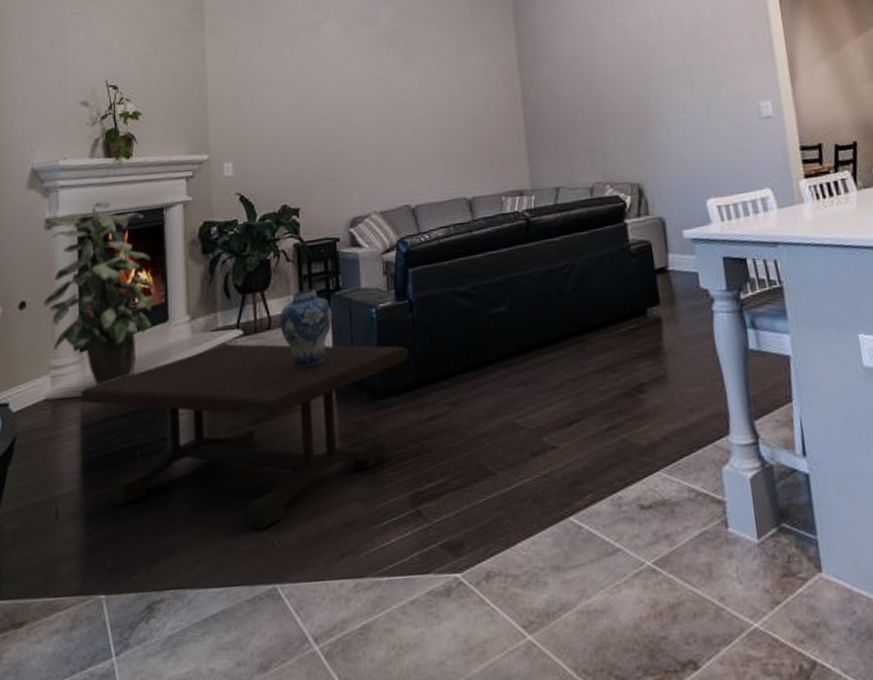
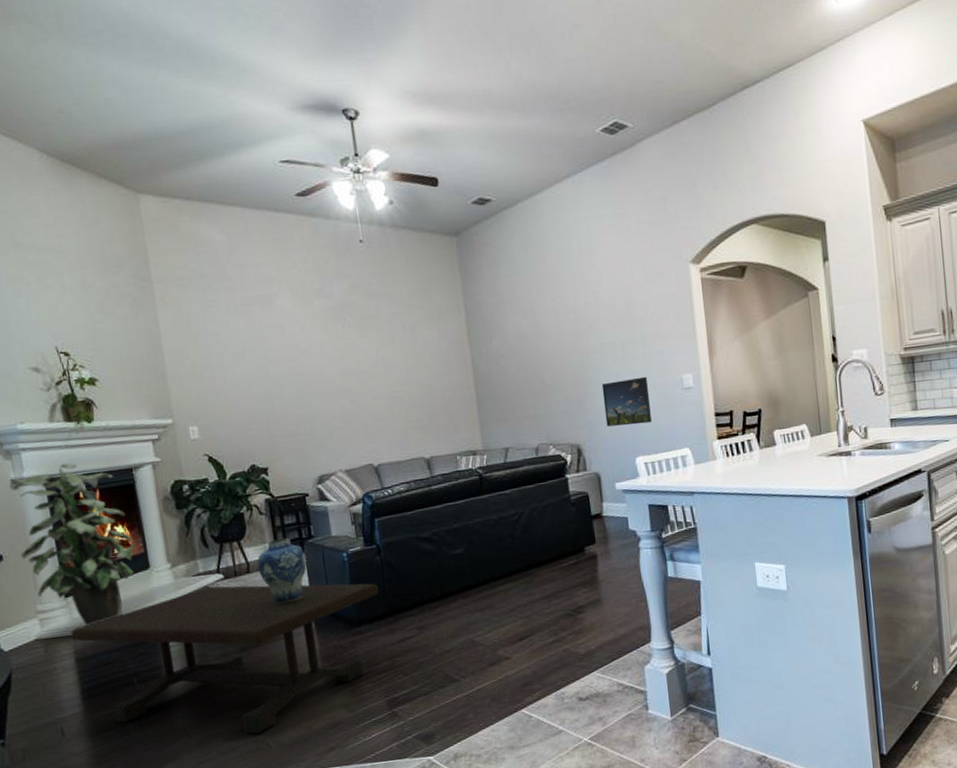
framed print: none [665,104,725,163] -> present [601,376,652,427]

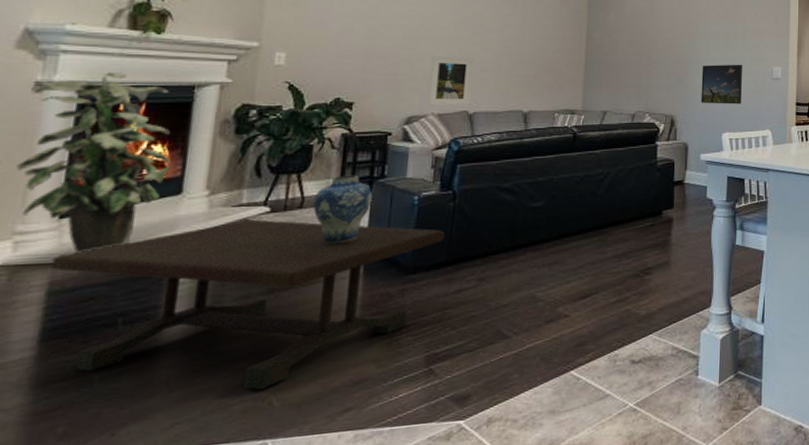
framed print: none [327,409,373,463] -> present [428,56,475,106]

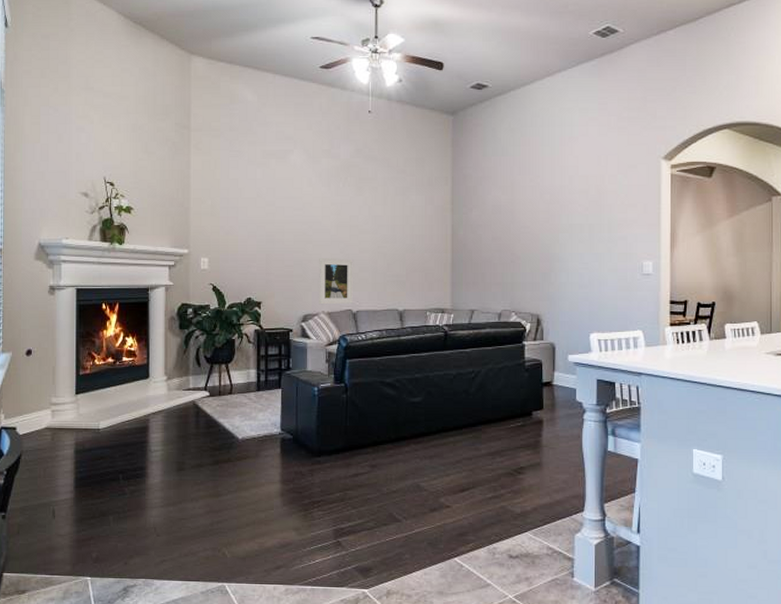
indoor plant: present [16,72,174,253] -> none [46,278,142,421]
coffee table: present [50,219,445,390] -> none [75,401,341,543]
vase: present [313,175,373,245] -> none [240,366,282,427]
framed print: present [701,64,743,104] -> none [566,259,610,303]

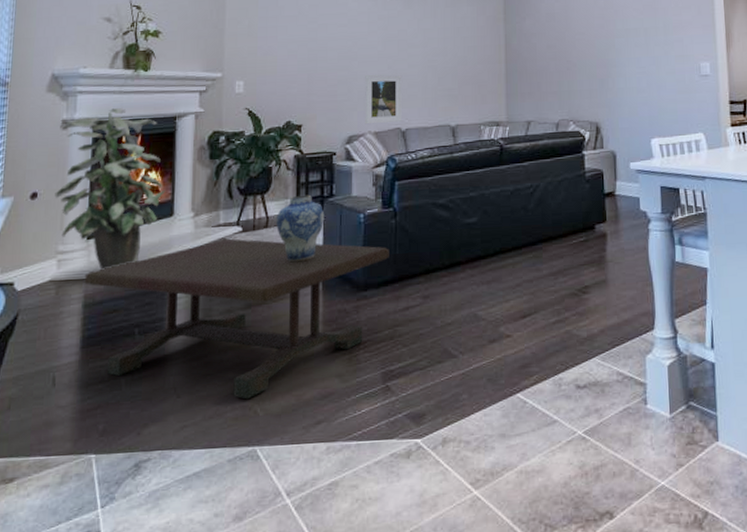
indoor plant: none [46,278,142,421] -> present [55,108,166,270]
coffee table: none [75,401,341,543] -> present [84,238,389,400]
vase: none [240,366,282,427] -> present [277,194,325,263]

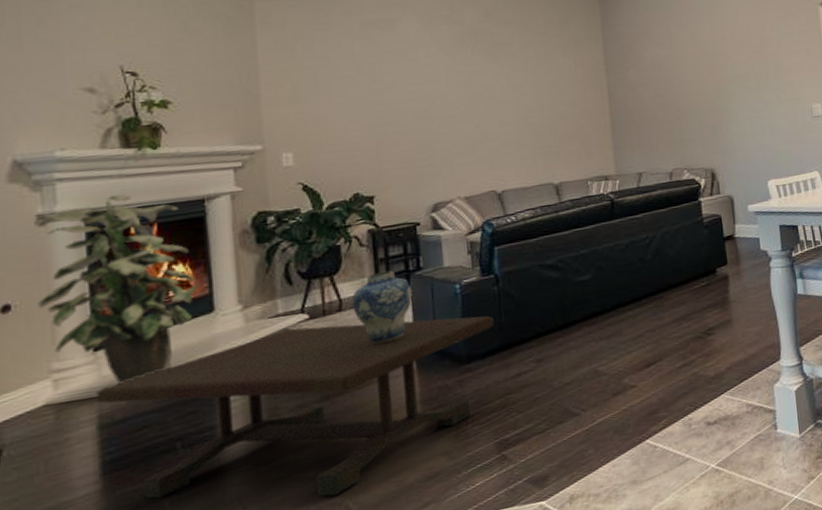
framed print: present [365,74,403,125] -> none [448,134,496,190]

